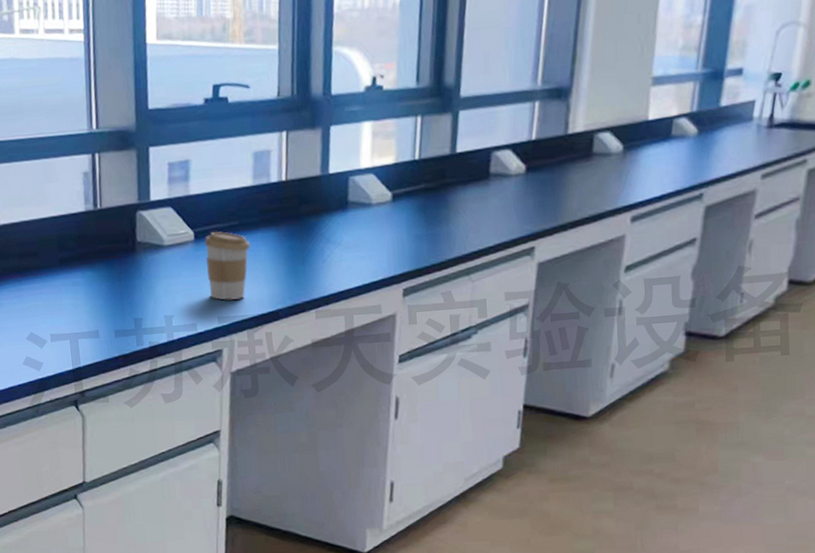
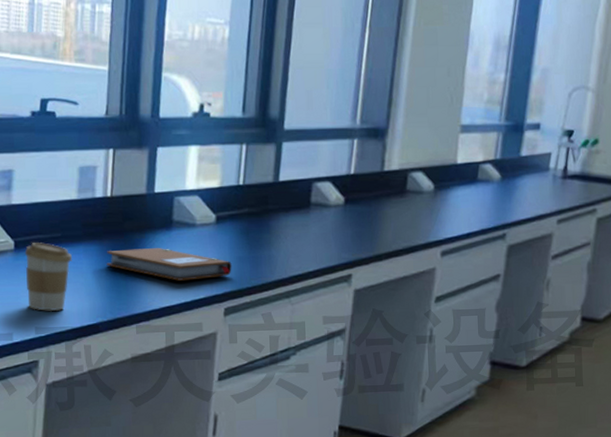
notebook: none [284,229,410,263] -> present [106,247,232,281]

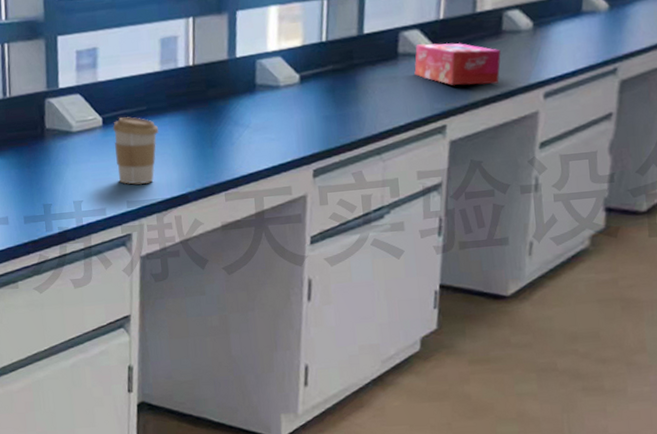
notebook: present [106,247,232,281] -> none [192,112,319,145]
tissue box: none [325,196,405,239] -> present [414,43,501,85]

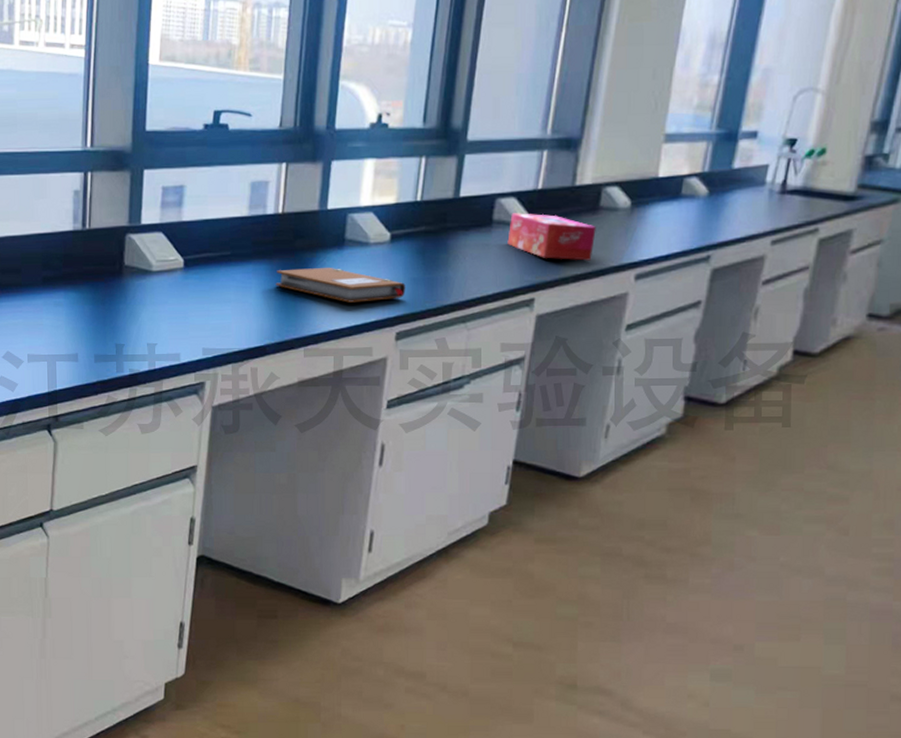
coffee cup: present [112,117,159,185] -> none [194,261,241,332]
notebook: none [192,112,319,145] -> present [275,267,406,303]

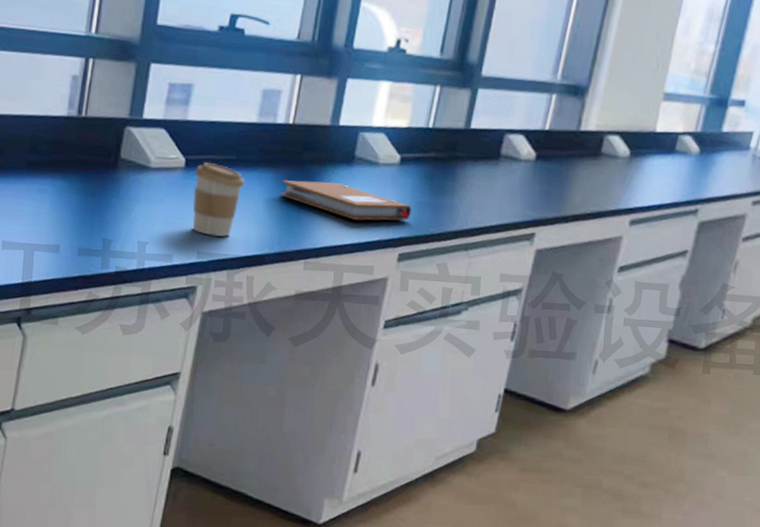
coffee cup: none [194,261,241,332] -> present [192,162,245,237]
tissue box: present [507,213,596,261] -> none [513,149,597,203]

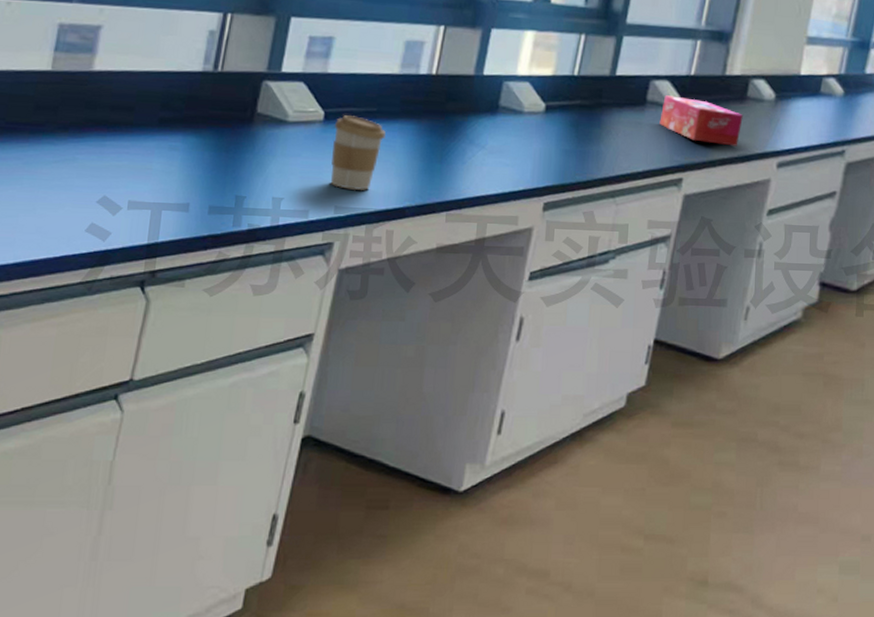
notebook: present [280,180,412,221] -> none [422,131,557,170]
tissue box: none [513,149,597,203] -> present [659,95,743,147]

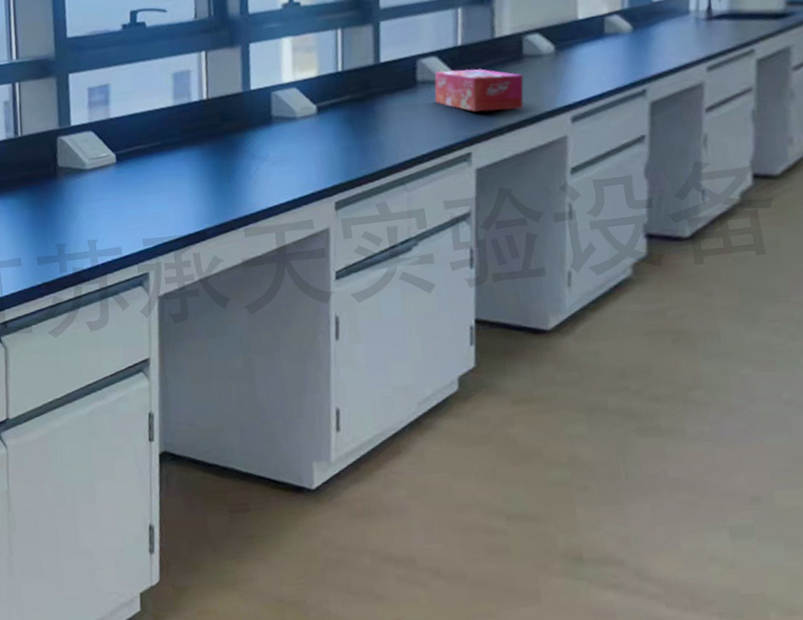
coffee cup: present [330,115,386,190] -> none [126,153,174,222]

